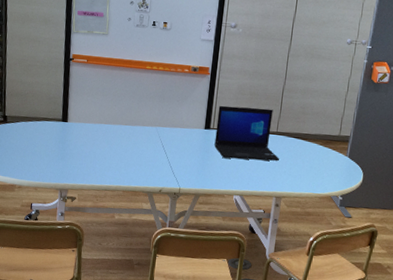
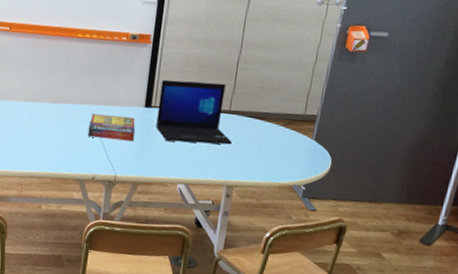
game compilation box: none [155,135,197,159] -> present [87,114,135,142]

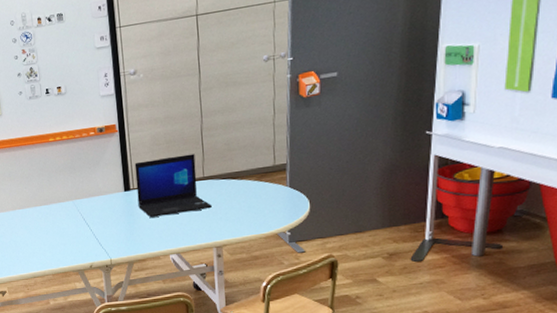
game compilation box: present [87,114,135,142] -> none [76,203,120,230]

